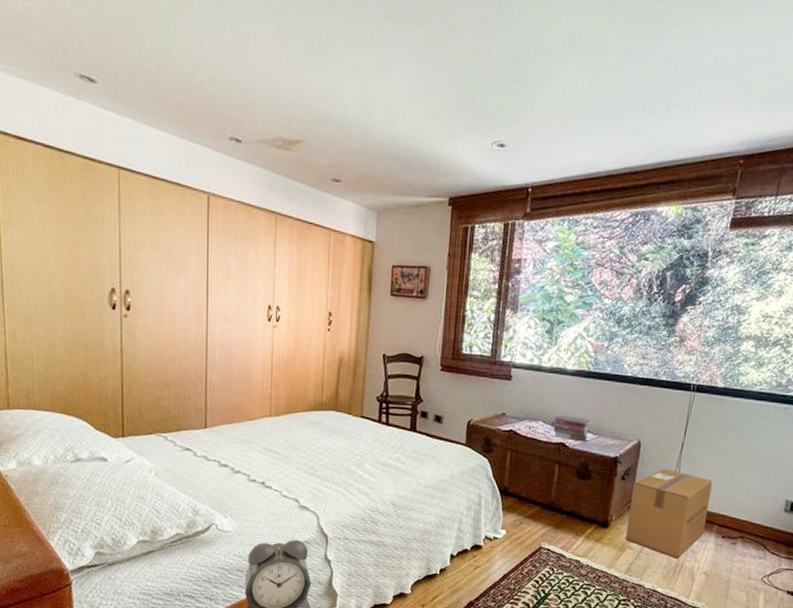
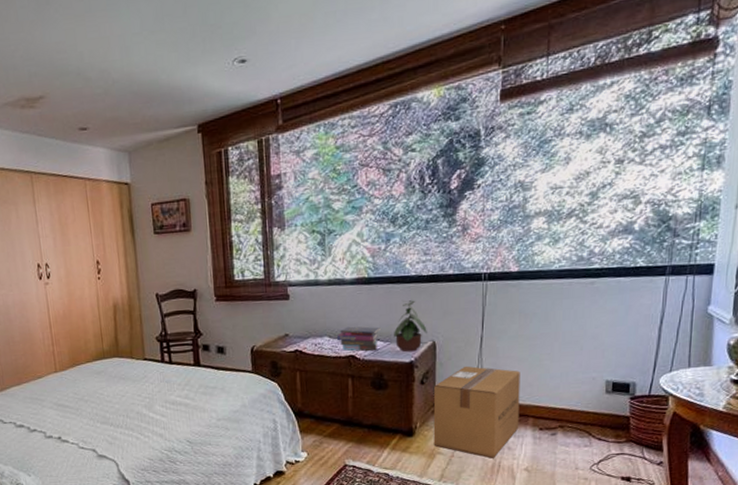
potted plant: none [602,399,635,448] -> present [393,300,427,353]

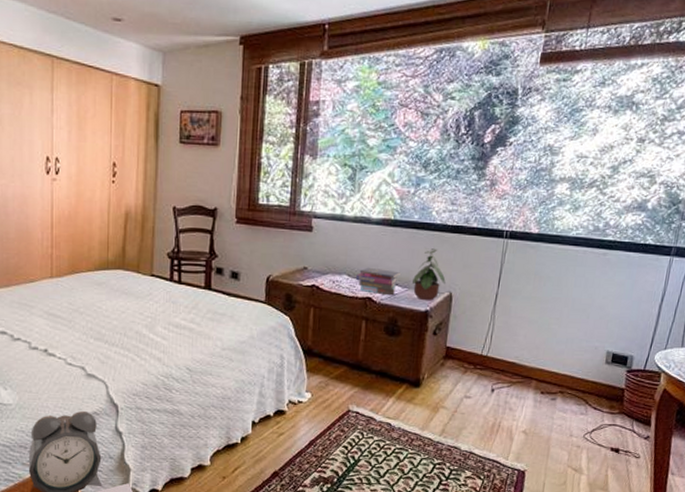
box: present [433,366,520,458] -> none [438,321,529,418]

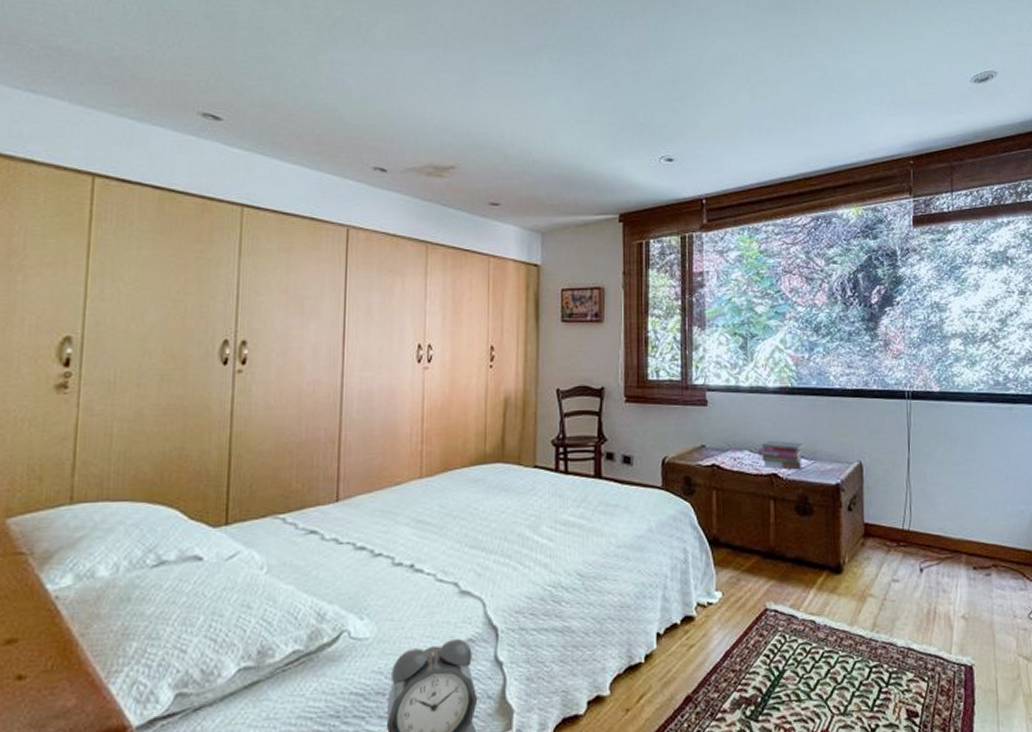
potted plant: present [411,248,446,301] -> none [817,415,853,473]

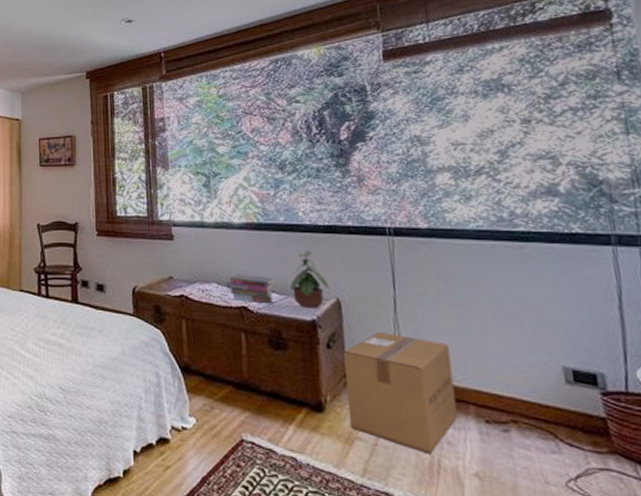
potted plant: none [817,415,853,473] -> present [289,251,329,309]
box: none [862,491,953,603] -> present [344,331,458,454]

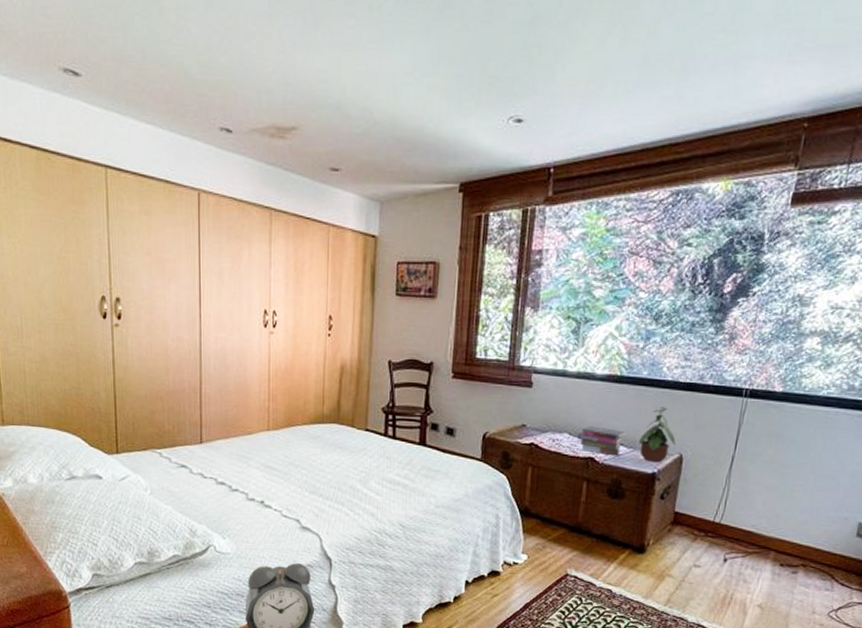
box: present [344,331,458,454] -> none [664,486,769,589]

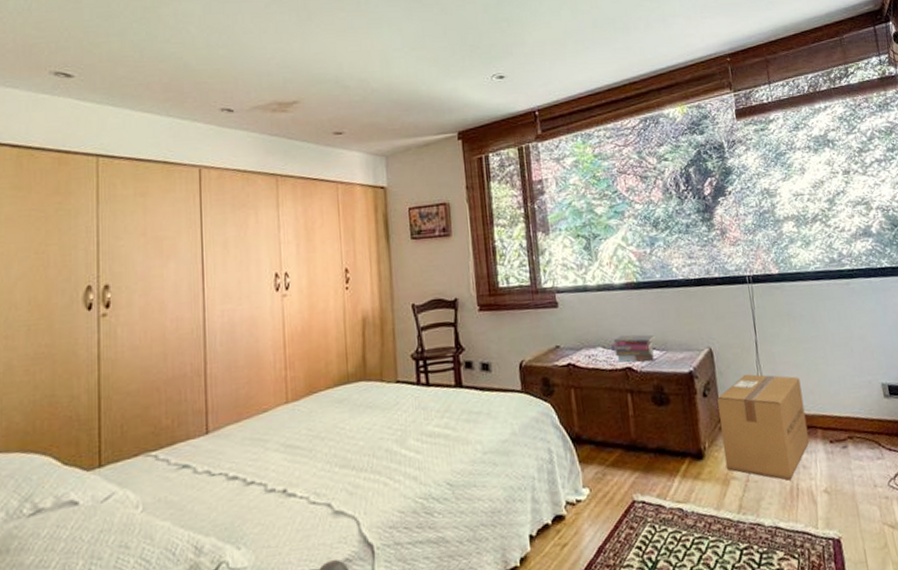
potted plant: present [638,406,676,463] -> none [668,305,703,362]
box: none [664,486,769,589] -> present [717,374,810,481]

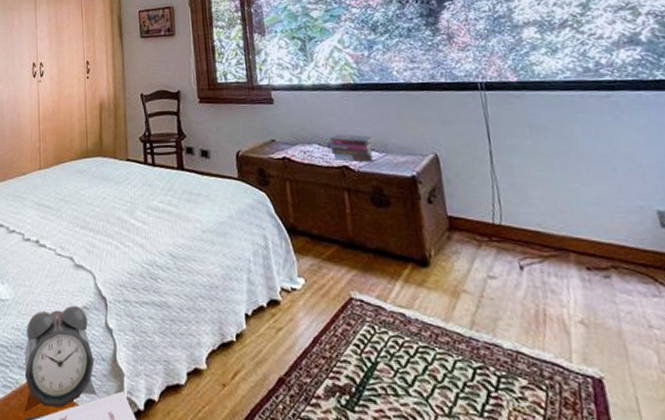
box: present [717,374,810,481] -> none [444,184,560,303]

